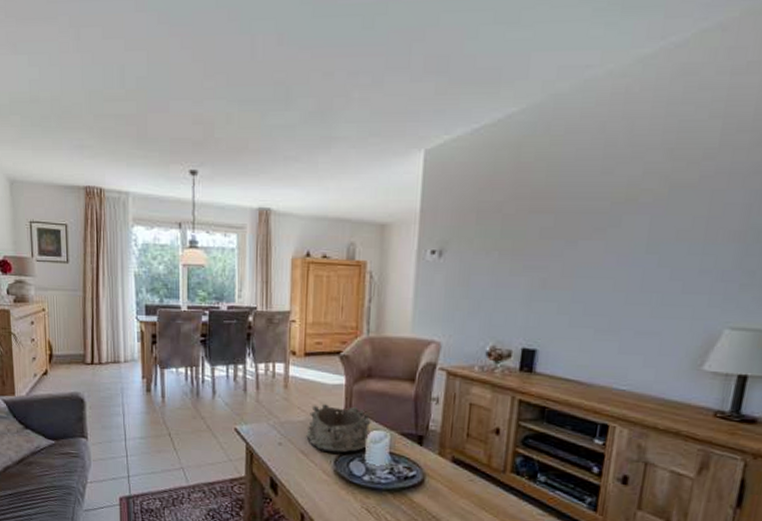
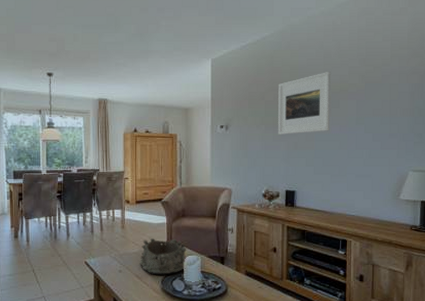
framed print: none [518,168,613,266] -> present [278,71,331,134]

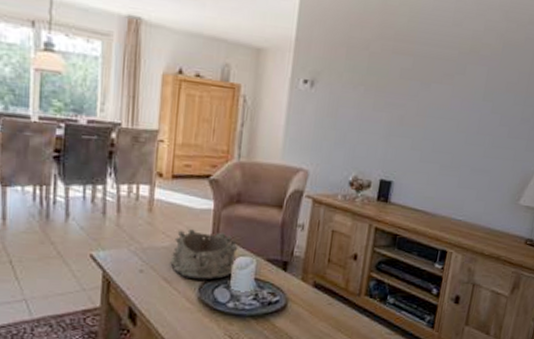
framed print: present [278,71,331,134] -> none [380,21,462,106]

